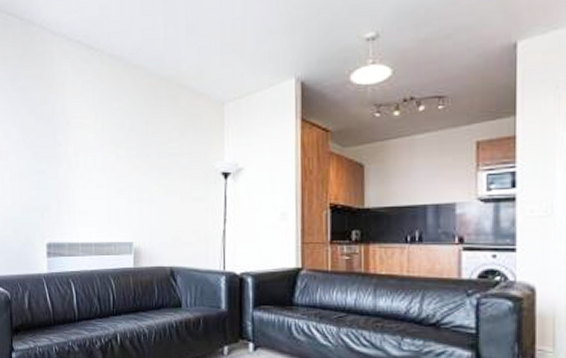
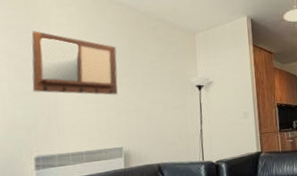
writing board: none [46,102,131,179] -> present [31,31,118,95]

